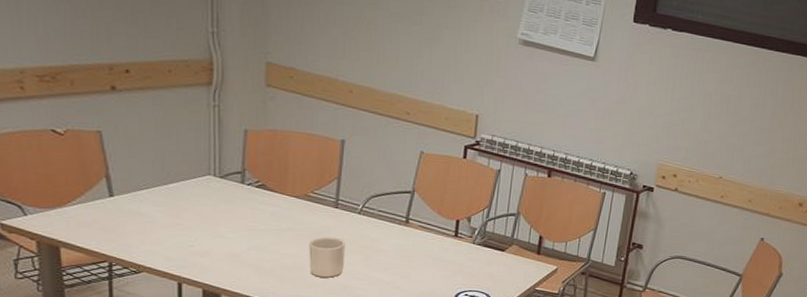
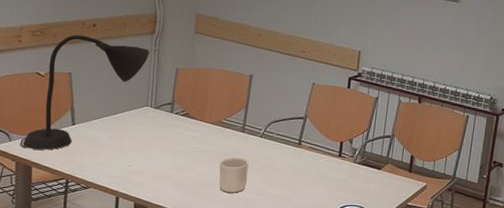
desk lamp: none [39,82,207,227] -> present [20,34,150,150]

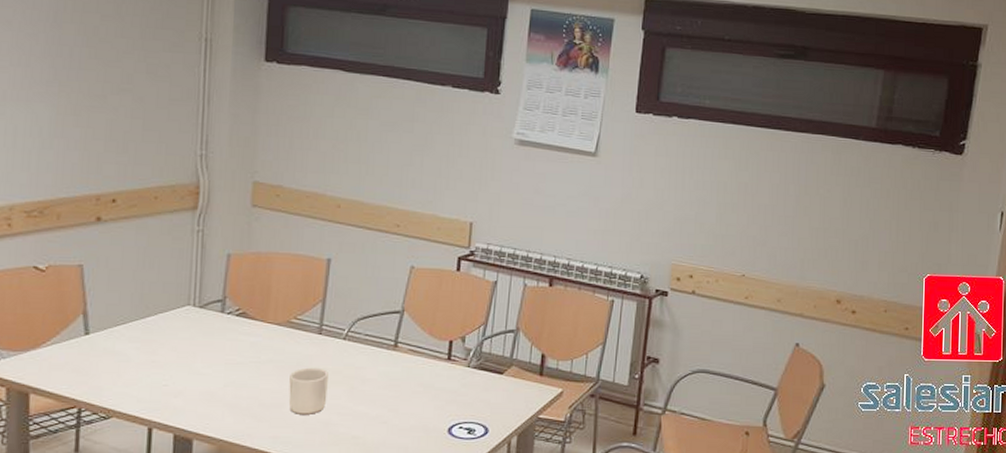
desk lamp: present [20,34,150,150] -> none [12,214,190,370]

